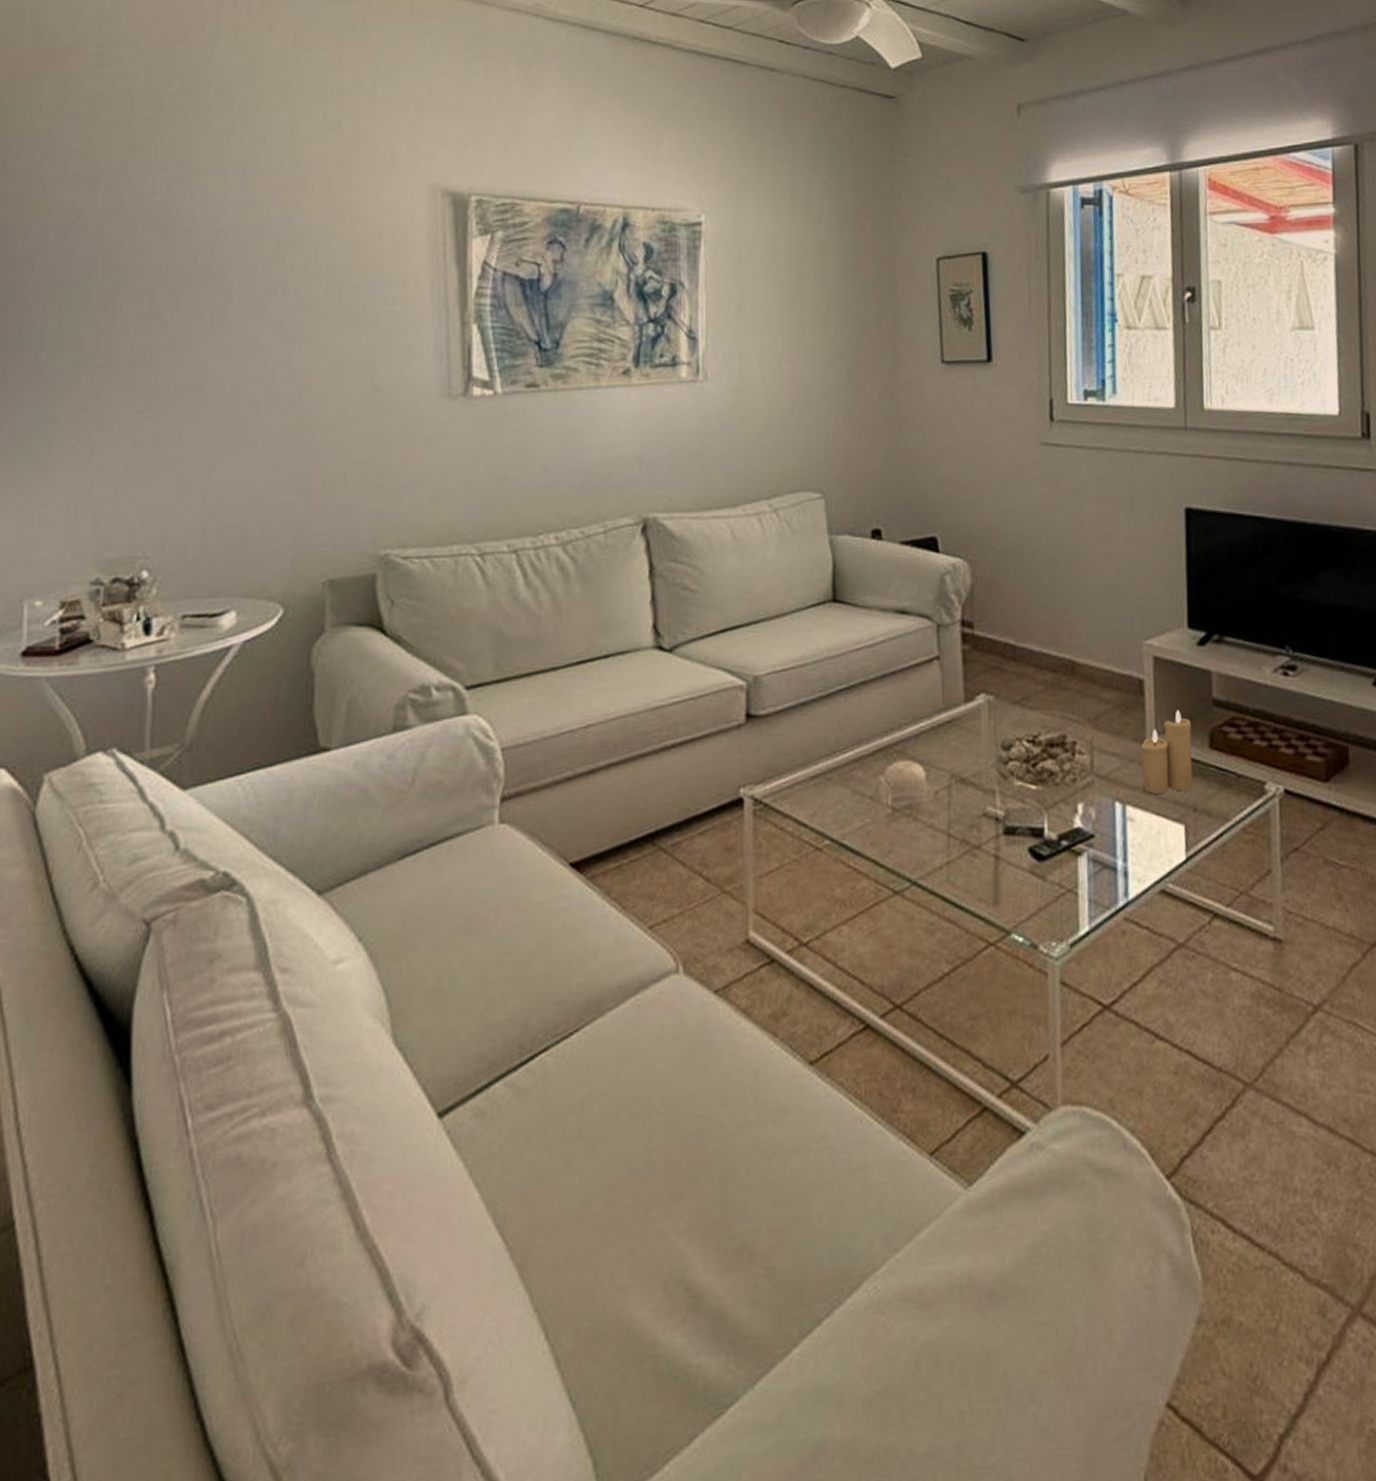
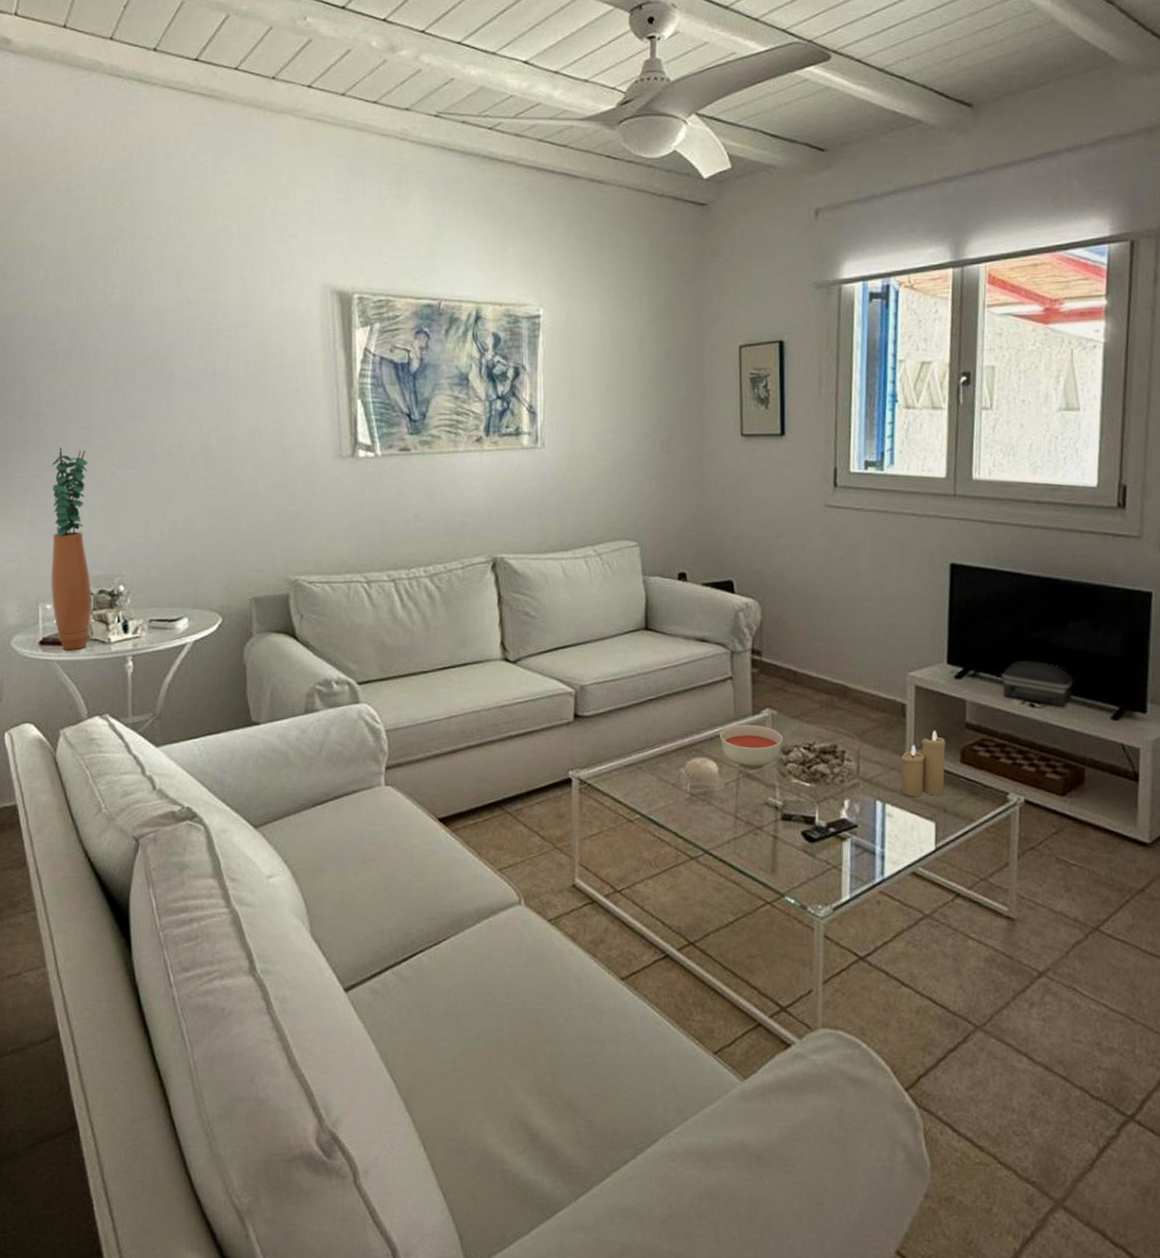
vase: none [43,390,107,663] -> present [51,447,92,651]
bowl: none [925,714,1003,773] -> present [719,724,783,769]
wireless router: none [1248,619,1330,674] -> present [1001,660,1074,706]

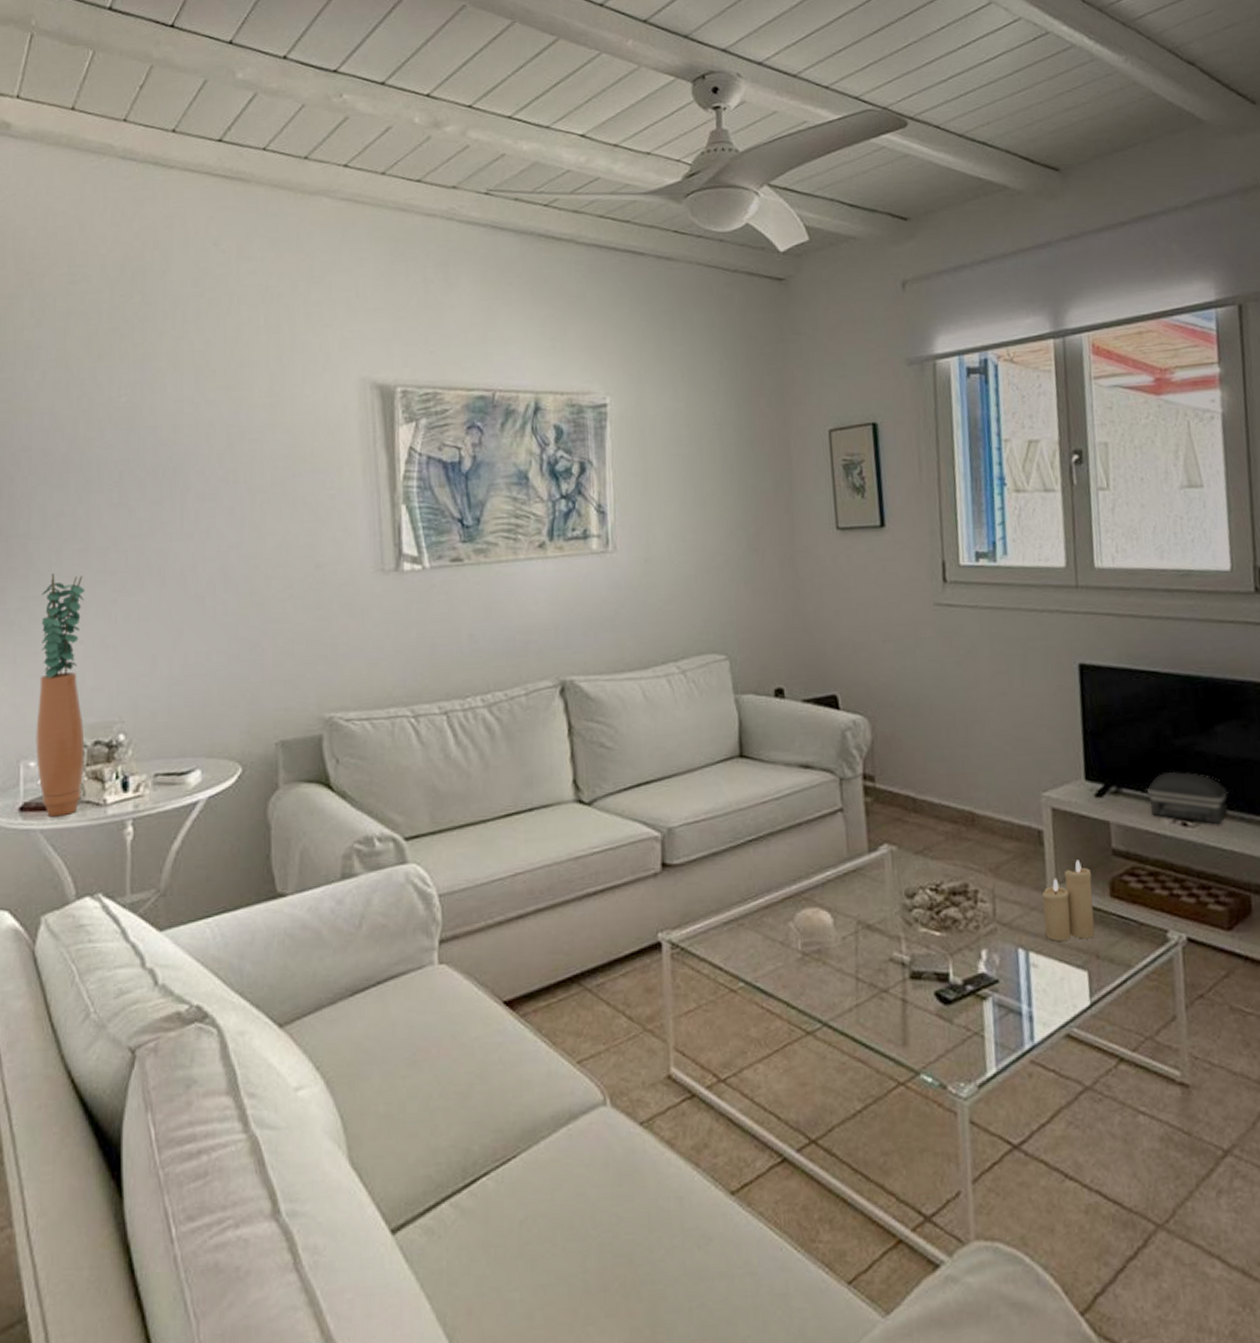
bowl: present [719,724,783,769] -> none [832,864,906,919]

